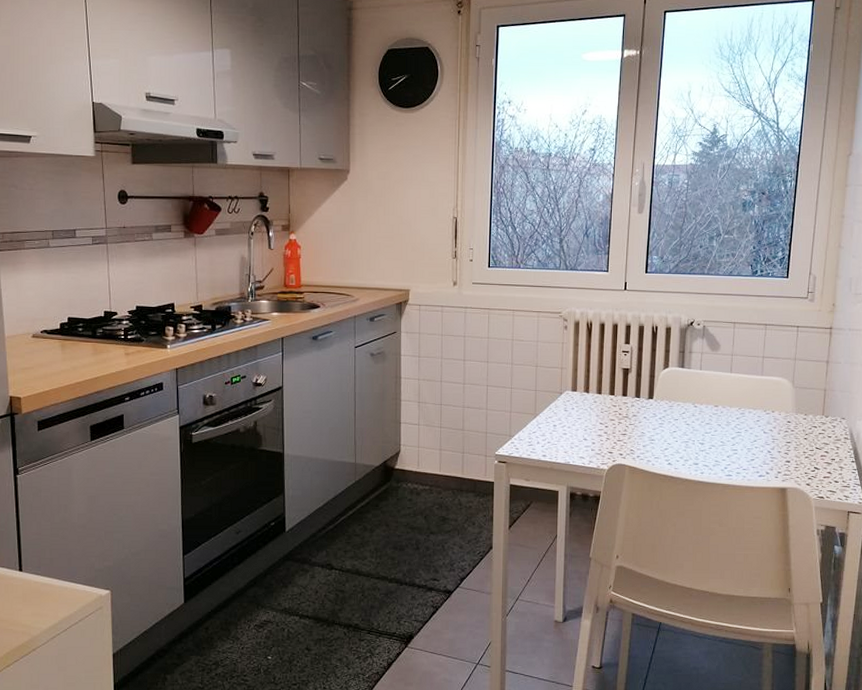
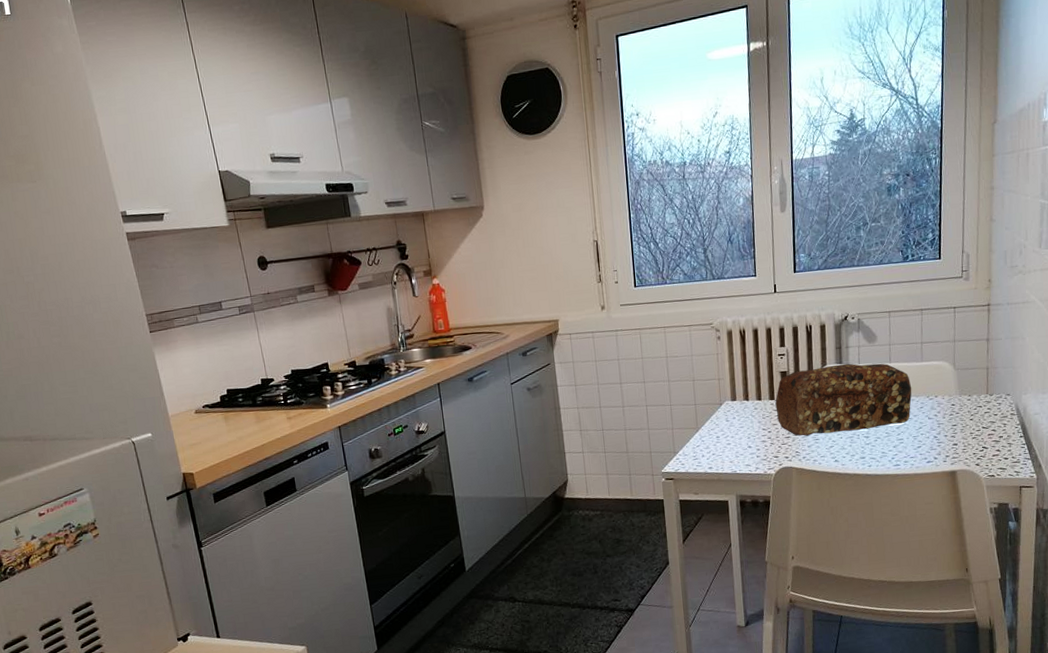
bread loaf: none [615,368,750,436] -> present [775,363,912,437]

